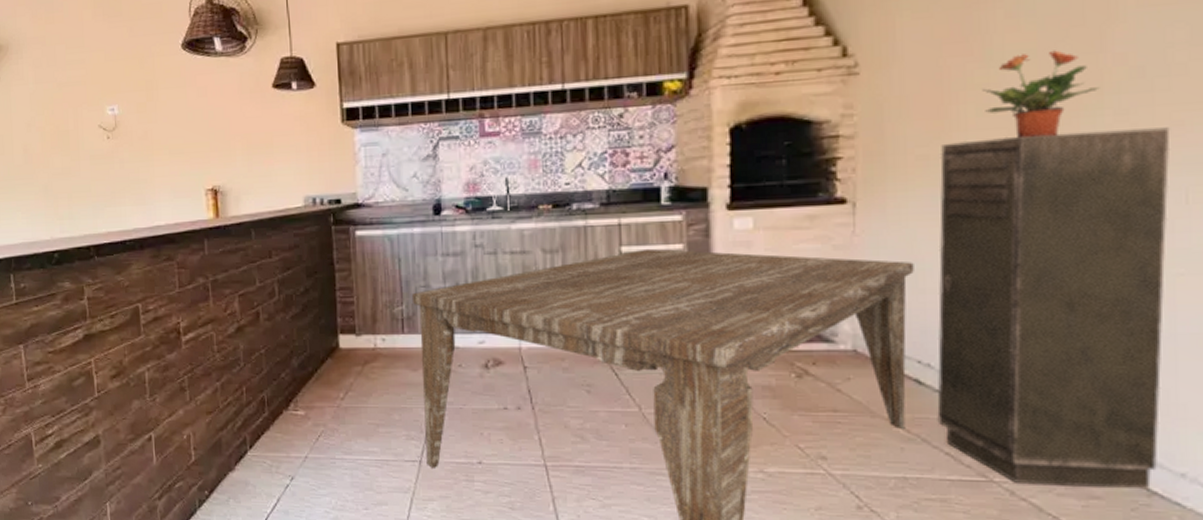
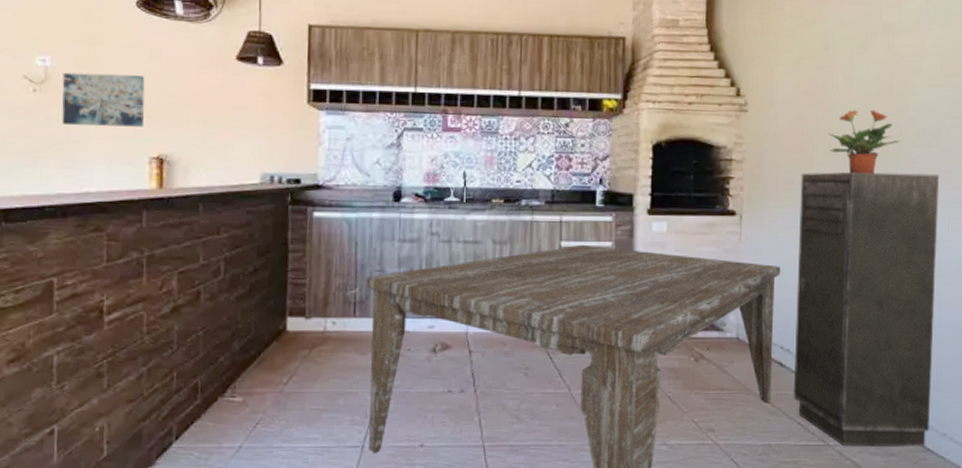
wall art: none [128,113,199,167] -> present [61,72,145,127]

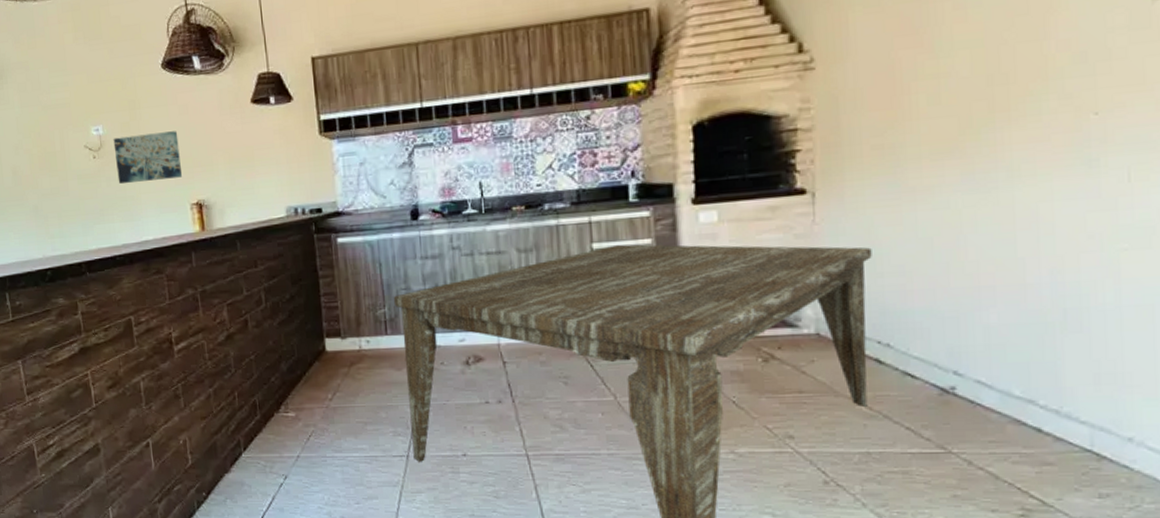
storage cabinet: present [793,171,940,447] -> none [893,109,1113,455]
potted plant: present [829,109,900,174] -> none [933,39,1044,124]

